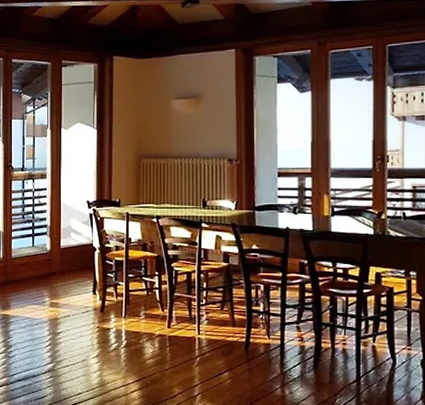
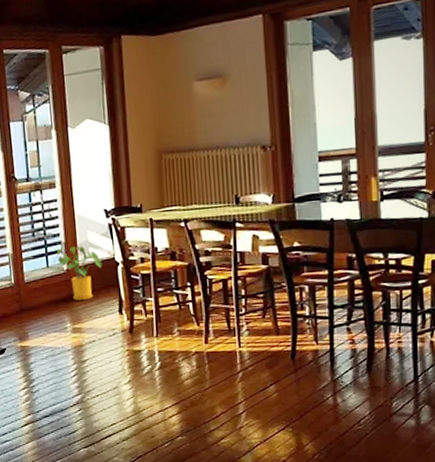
house plant: none [39,230,81,278] -> present [54,246,102,300]

